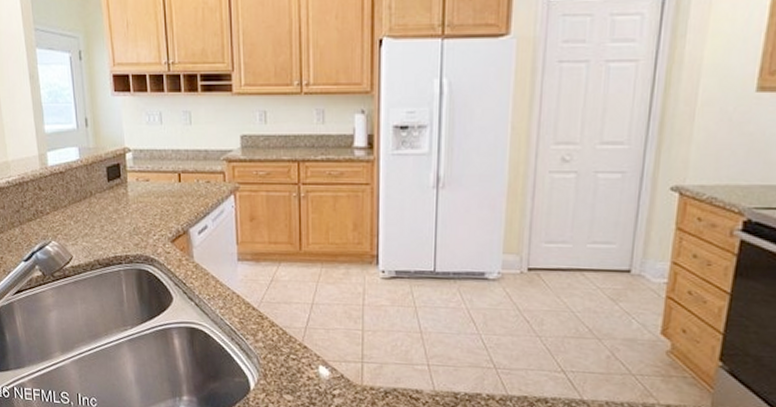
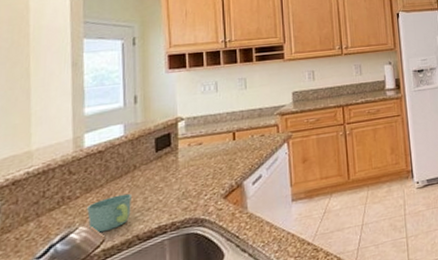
mug: none [56,218,91,250] -> present [87,193,131,234]

